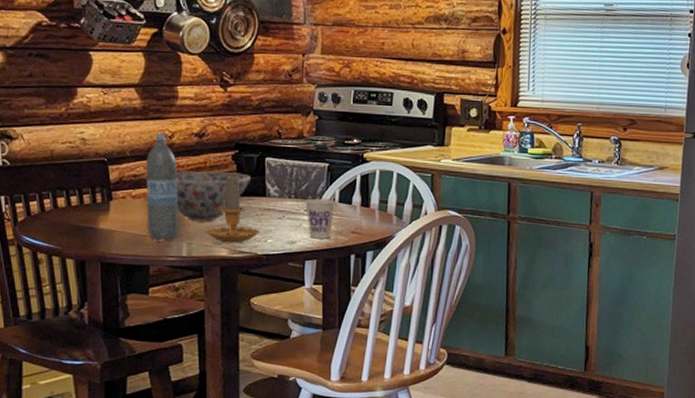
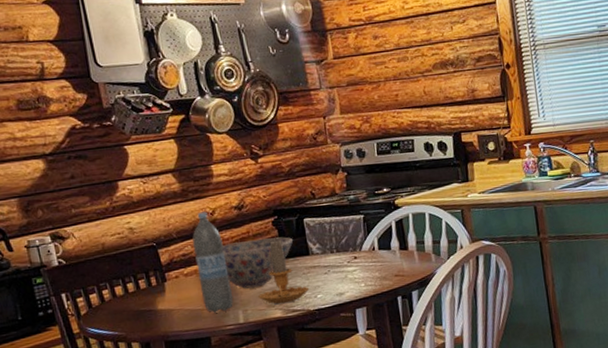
cup: present [305,198,335,239] -> none [347,247,377,288]

